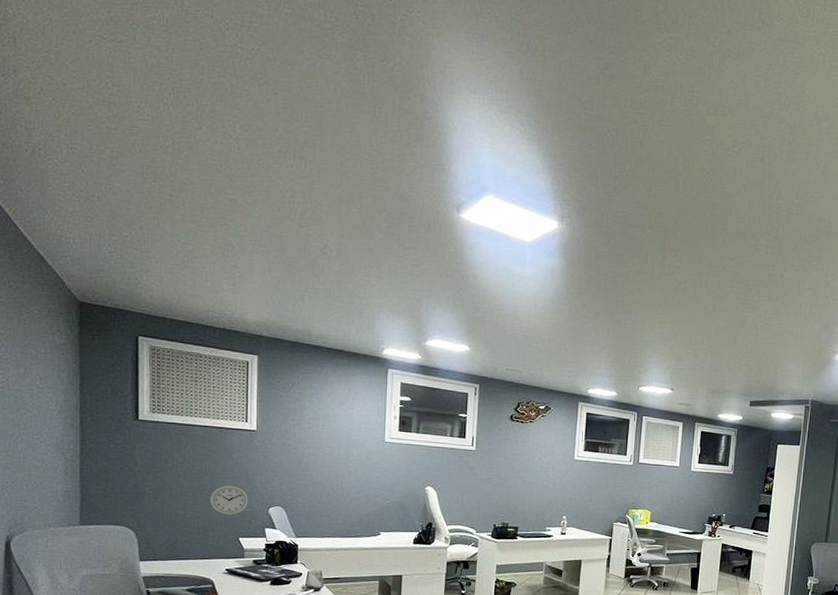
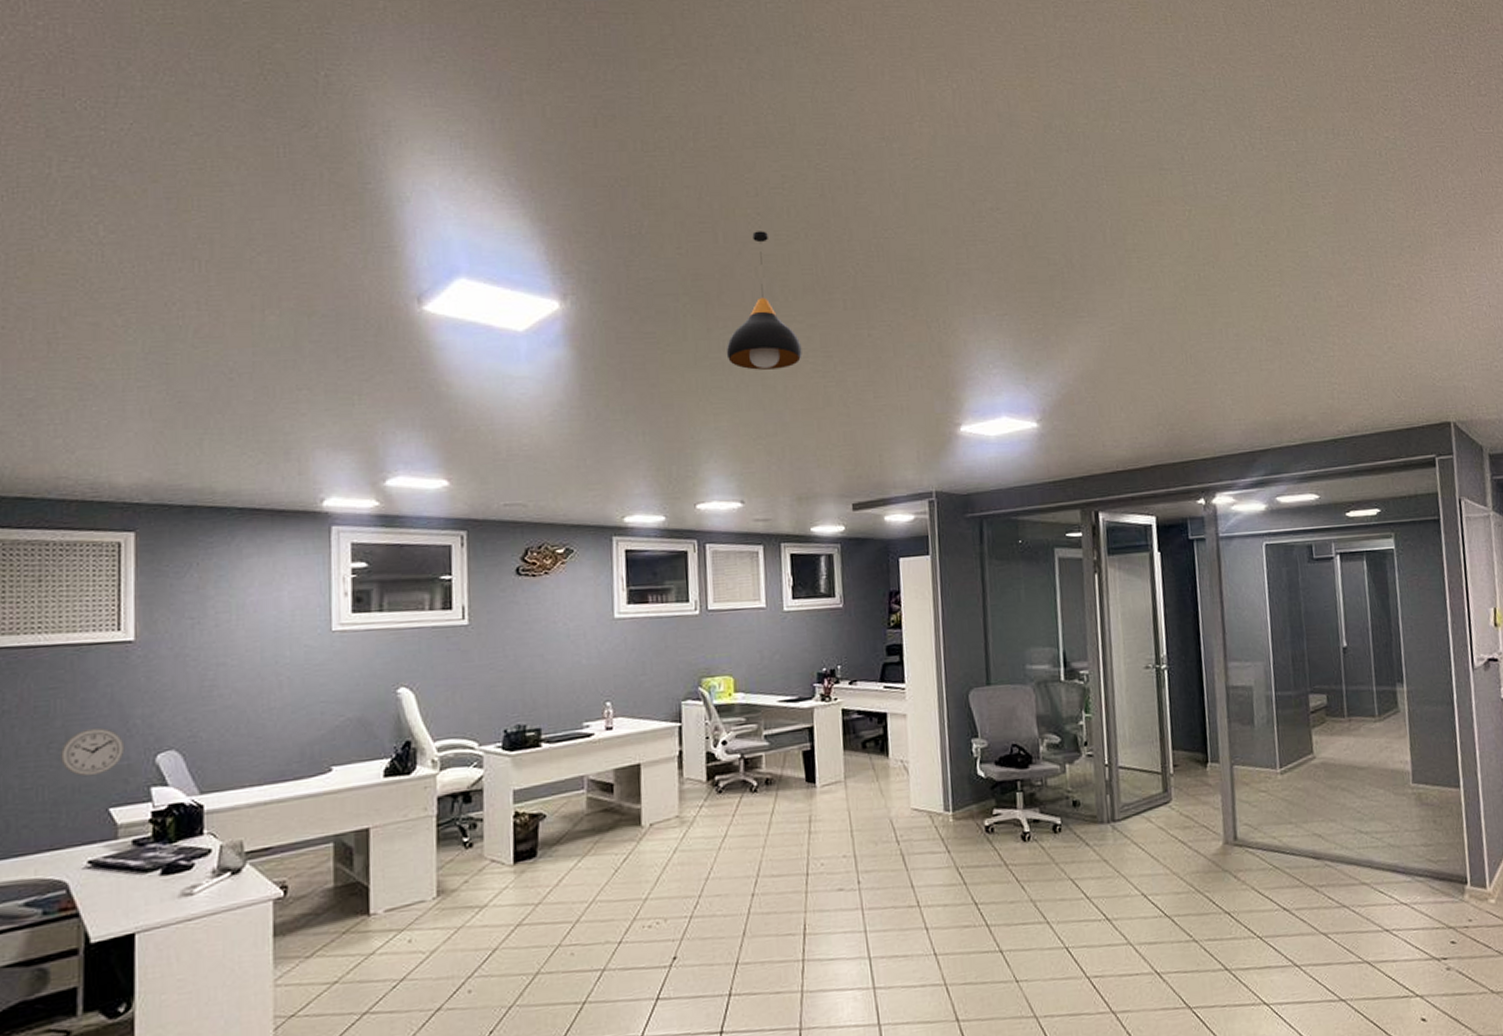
pendant light: none [674,183,730,294] -> present [726,231,802,370]

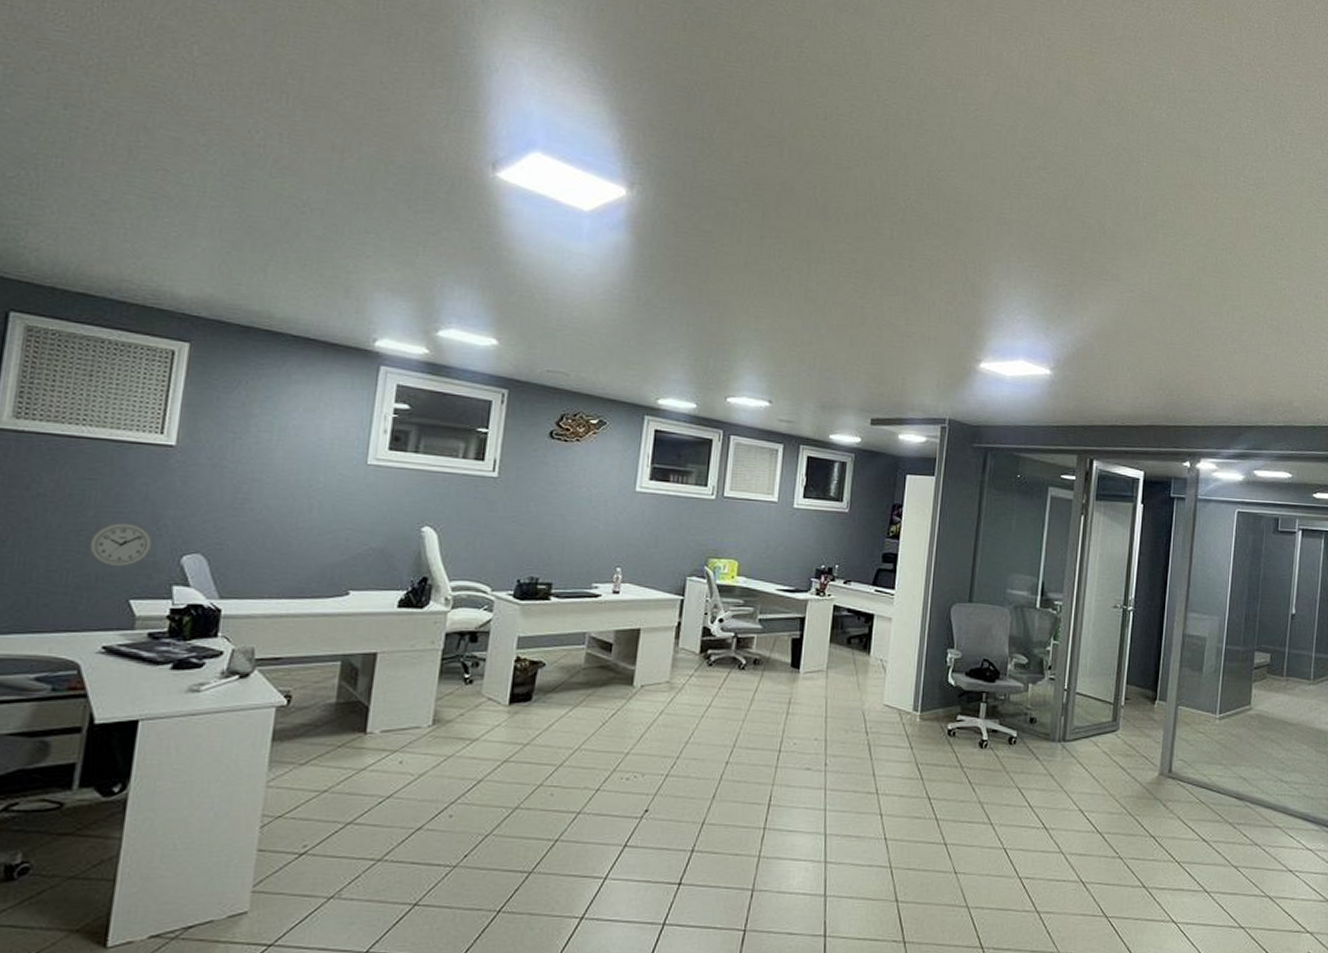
pendant light: present [726,231,802,370] -> none [775,152,846,284]

